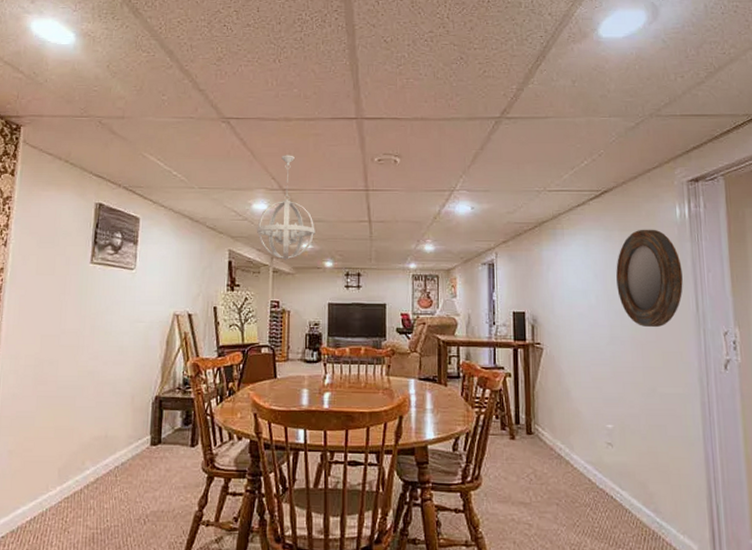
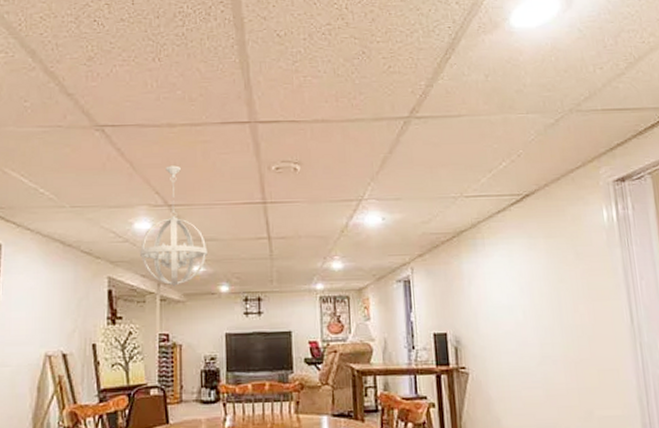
home mirror: present [616,229,683,328] -> none [543,235,616,344]

